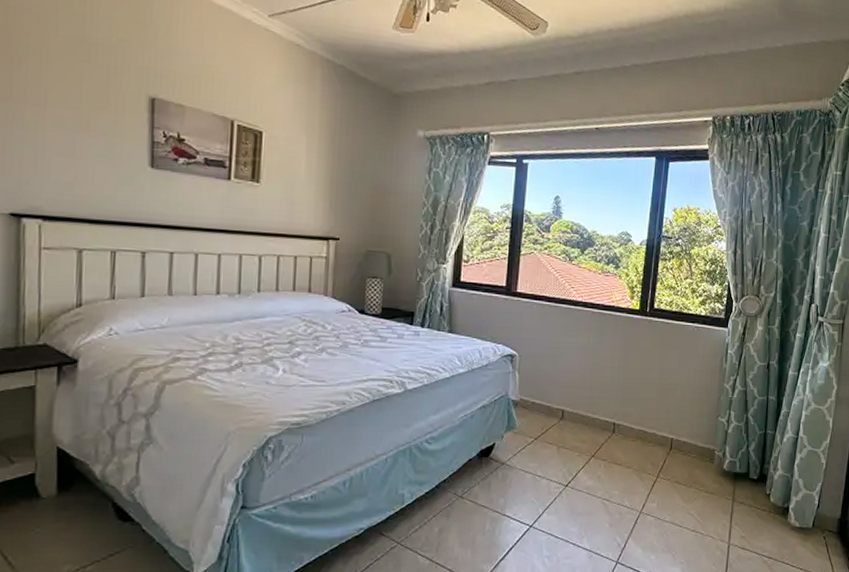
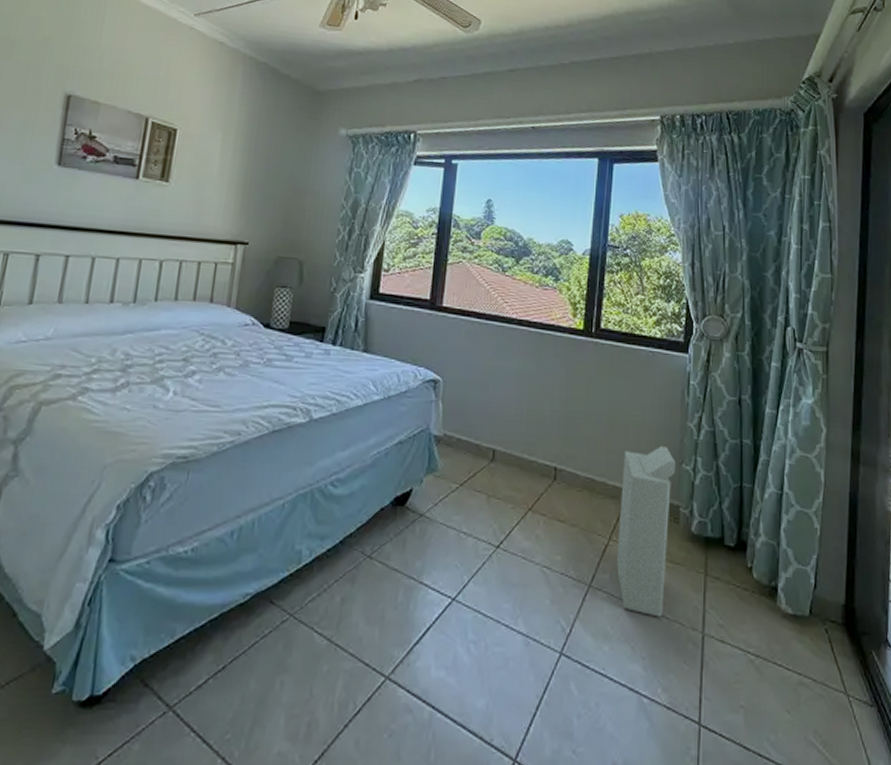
air purifier: none [662,403,713,533] -> present [616,445,676,617]

